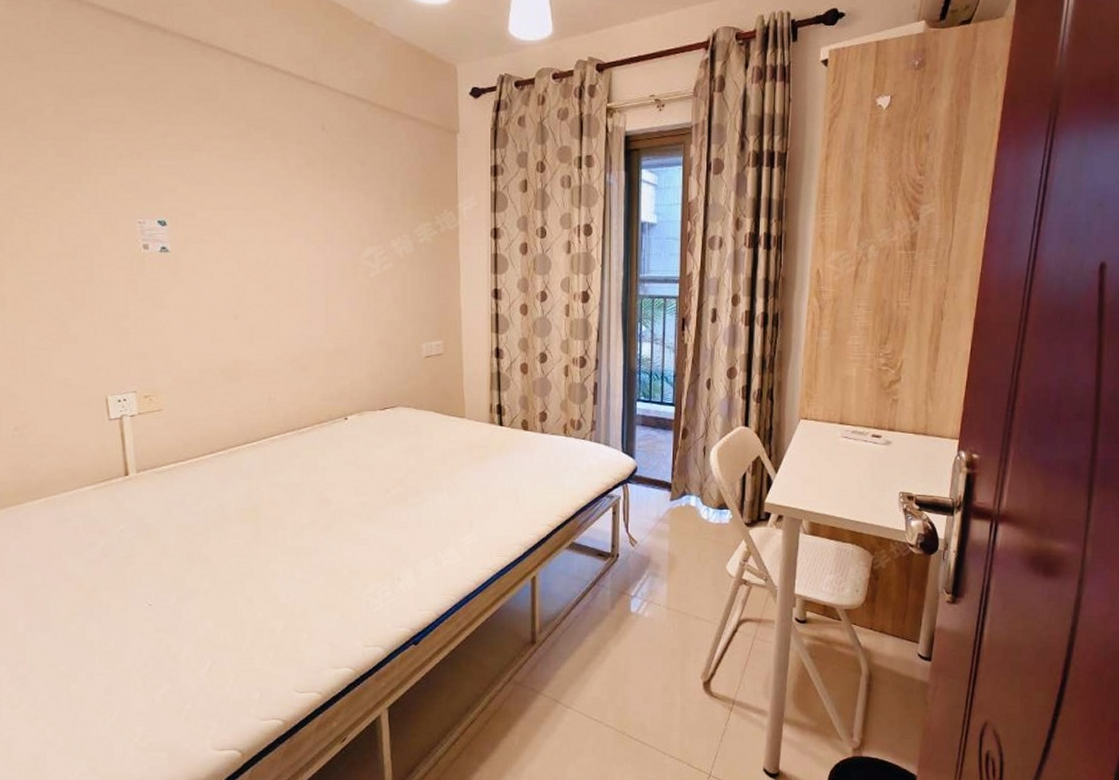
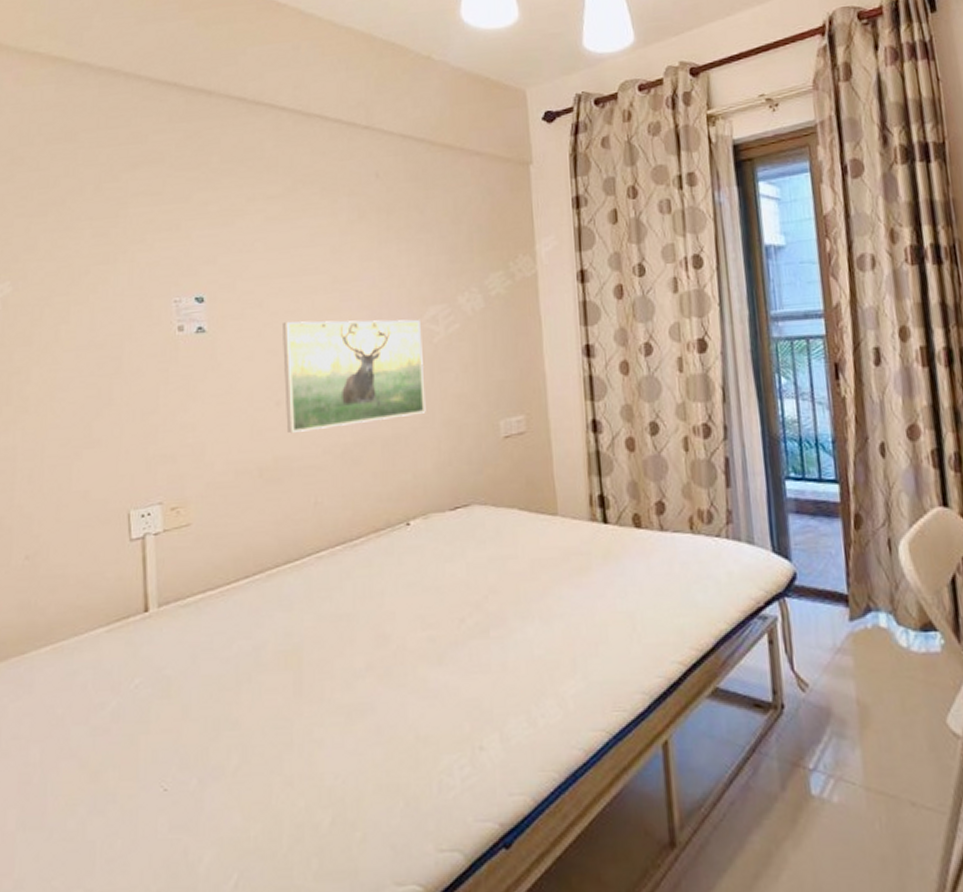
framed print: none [239,249,362,341] -> present [283,319,426,433]

